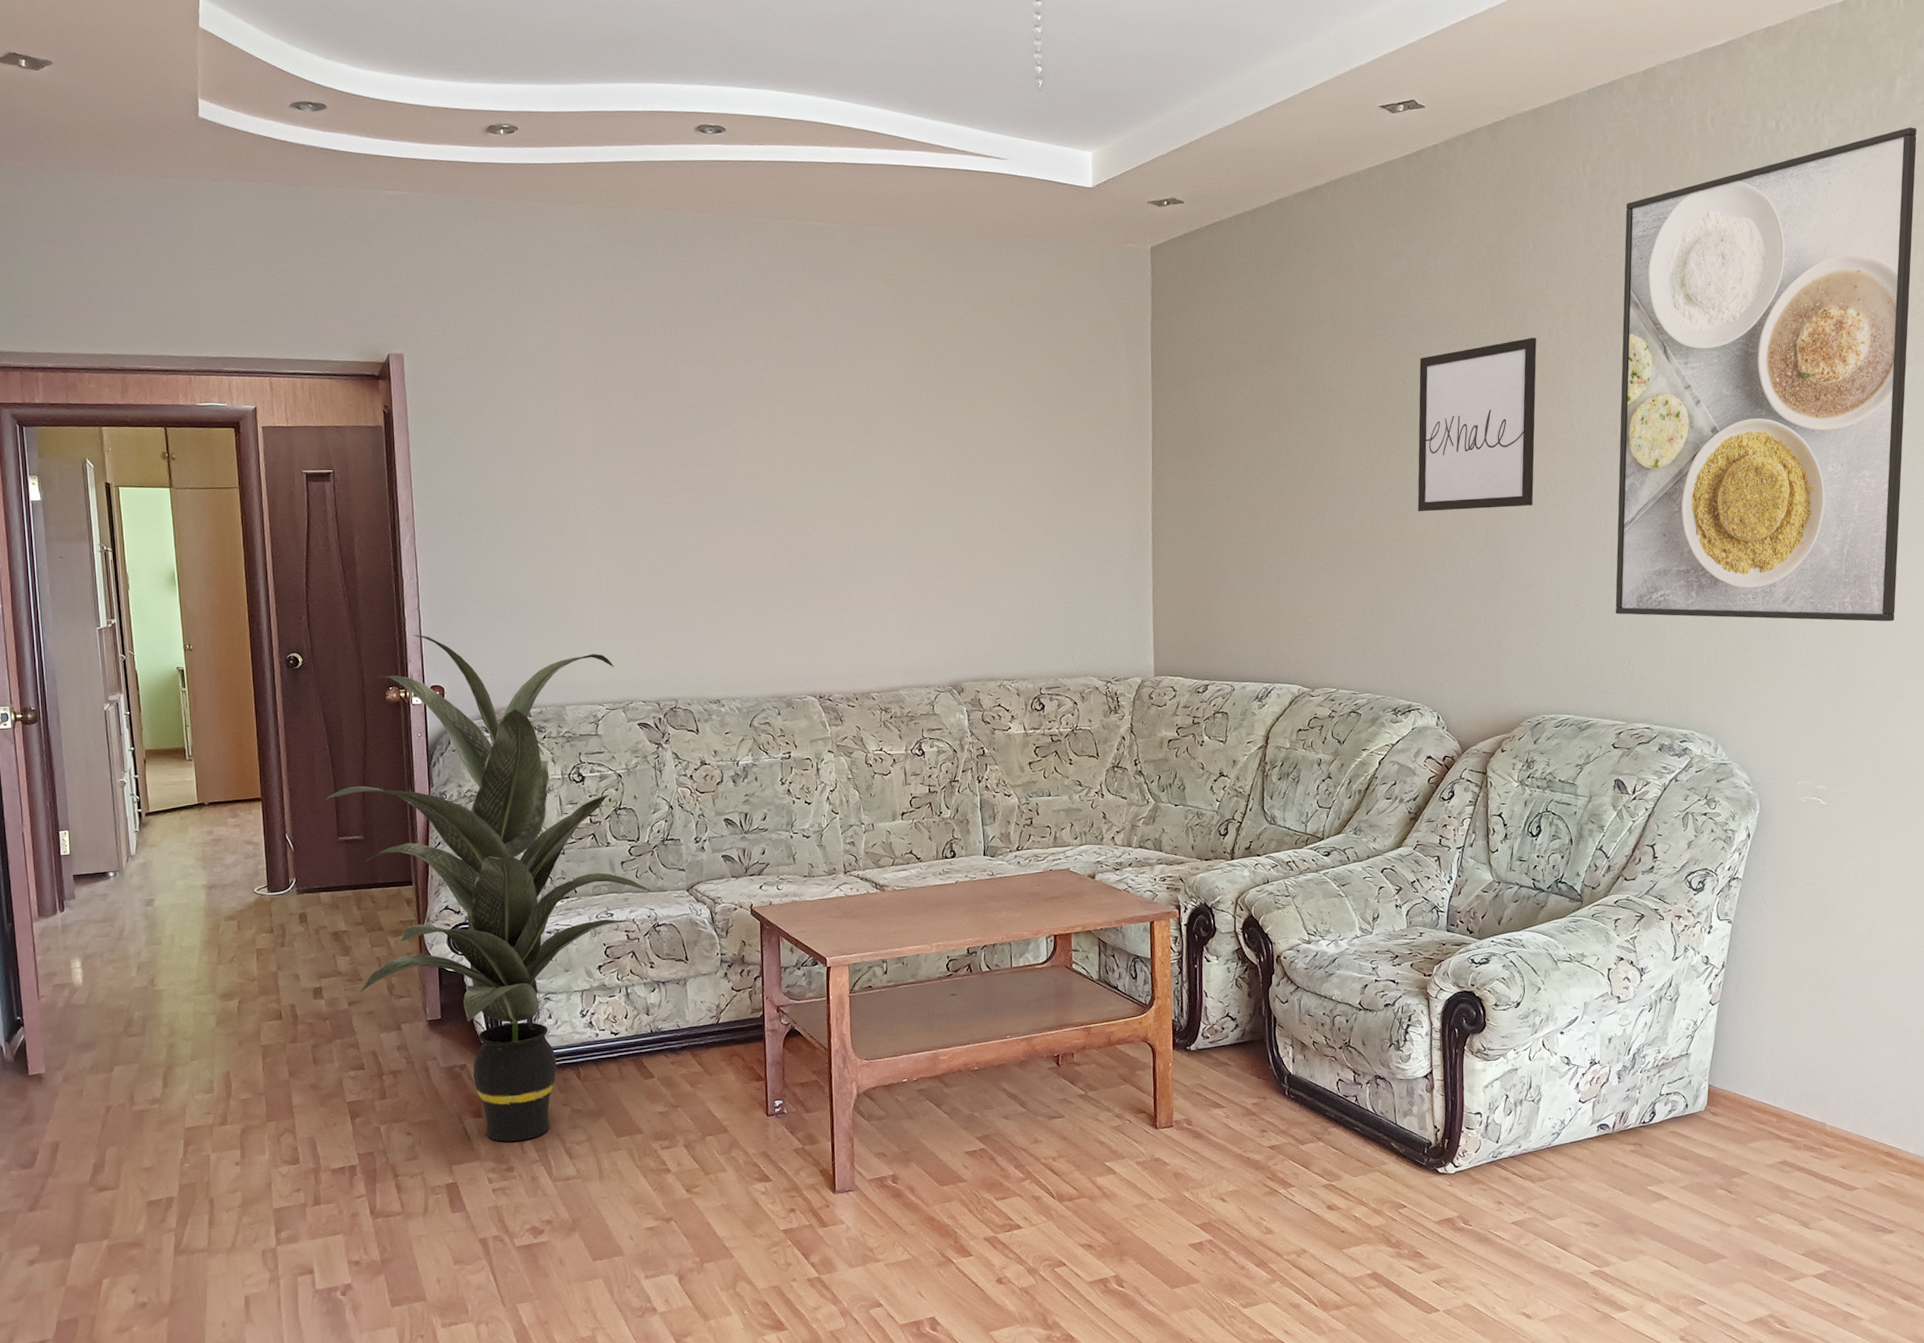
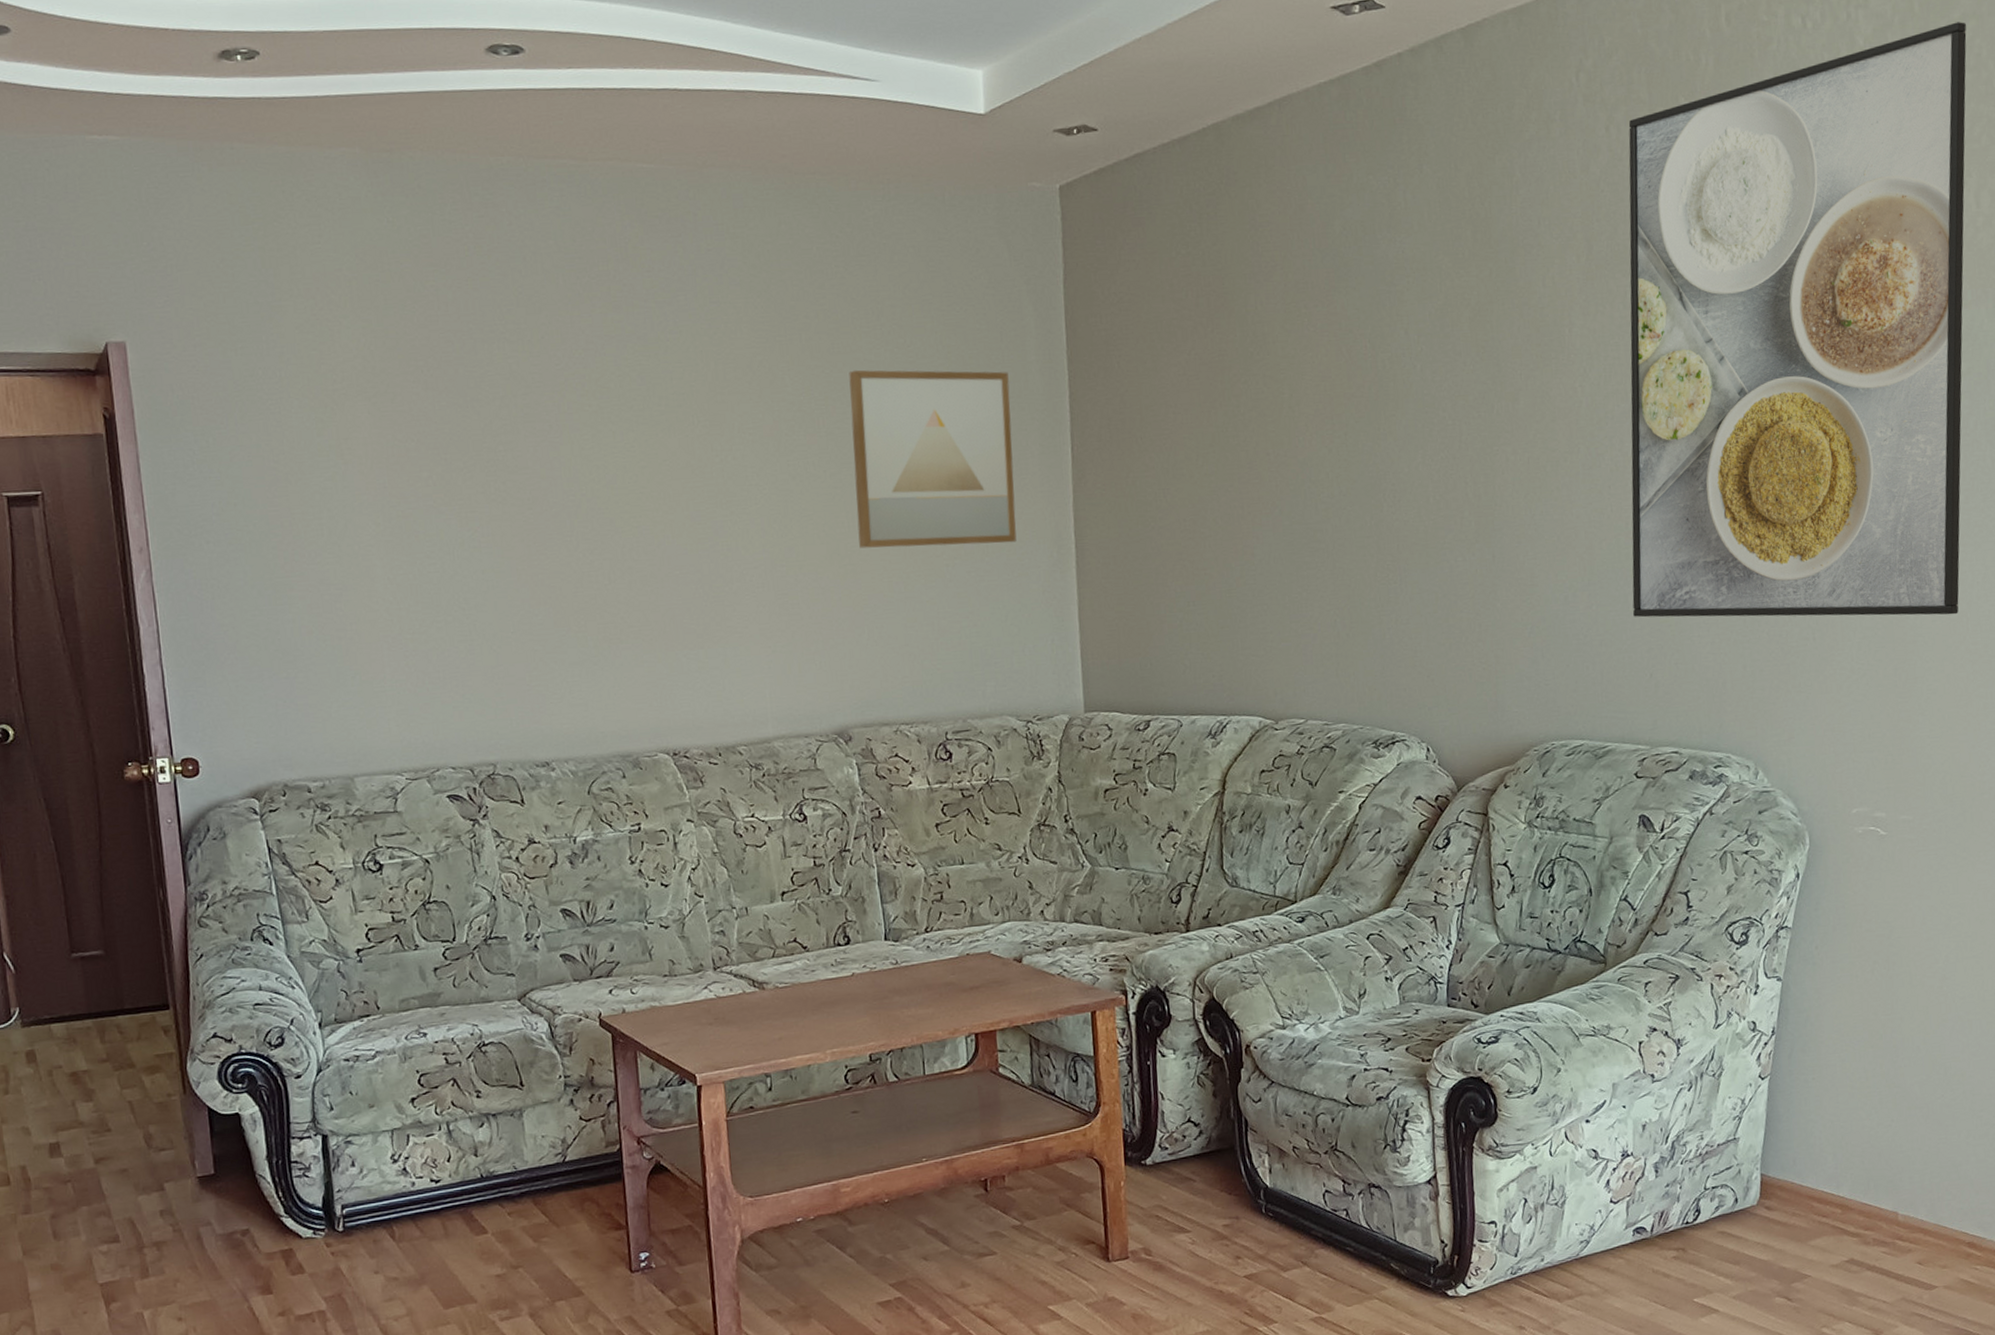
indoor plant: present [325,634,654,1142] -> none [52,695,477,1323]
wall art: none [973,391,1105,537] -> present [849,370,1017,549]
wall art: present [1417,338,1537,512] -> none [1389,286,1532,502]

